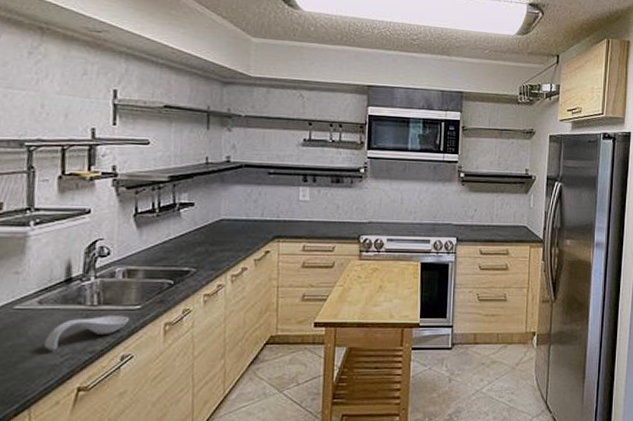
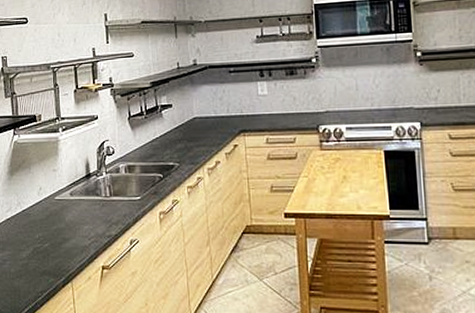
spoon rest: present [43,315,130,351] -> none [76,205,134,234]

